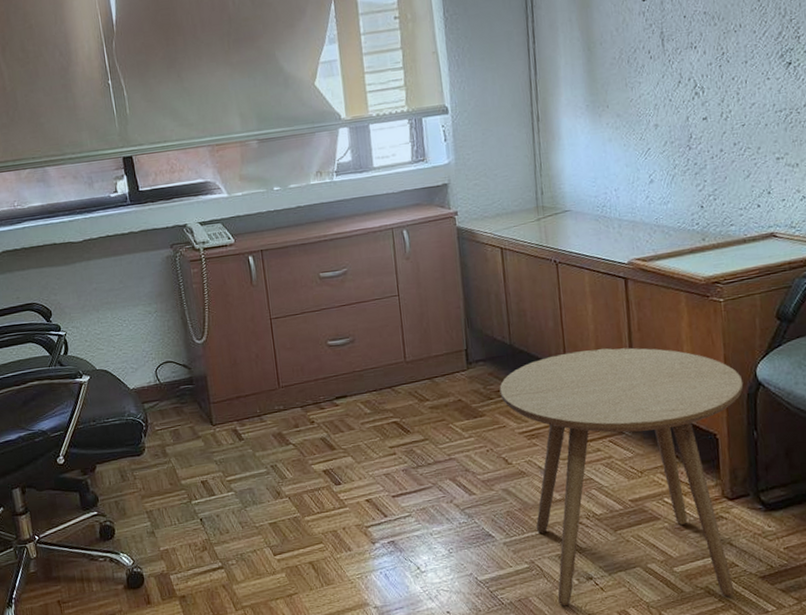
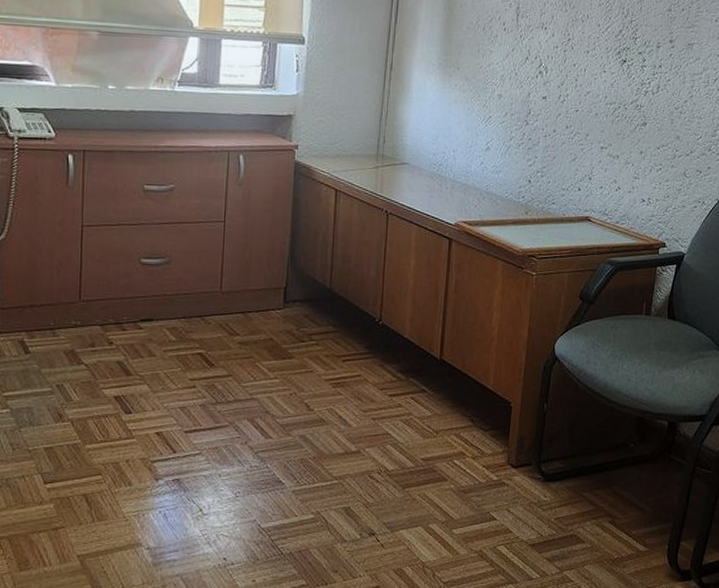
side table: present [499,347,744,607] -> none [312,304,542,562]

